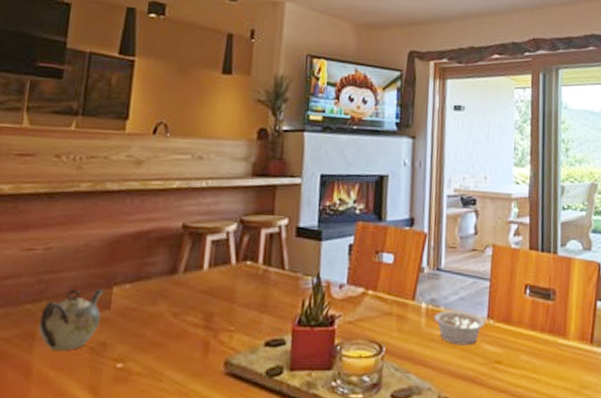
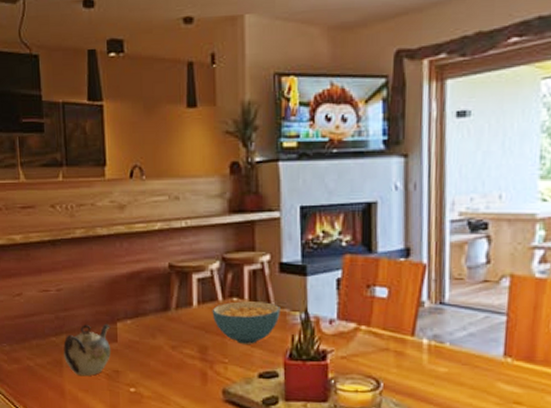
cereal bowl: none [223,265,294,310] -> present [212,301,280,344]
legume: present [433,310,485,346] -> none [437,347,501,384]

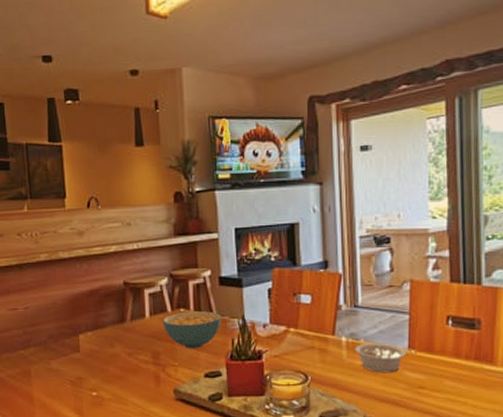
teapot: present [63,323,112,377] -> none [31,336,75,384]
legume: none [437,347,501,384] -> present [354,343,406,373]

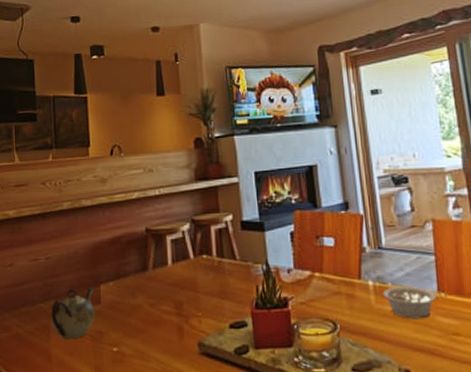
teapot: none [31,336,75,384] -> present [51,286,96,340]
cereal bowl: present [162,311,221,349] -> none [185,257,245,297]

